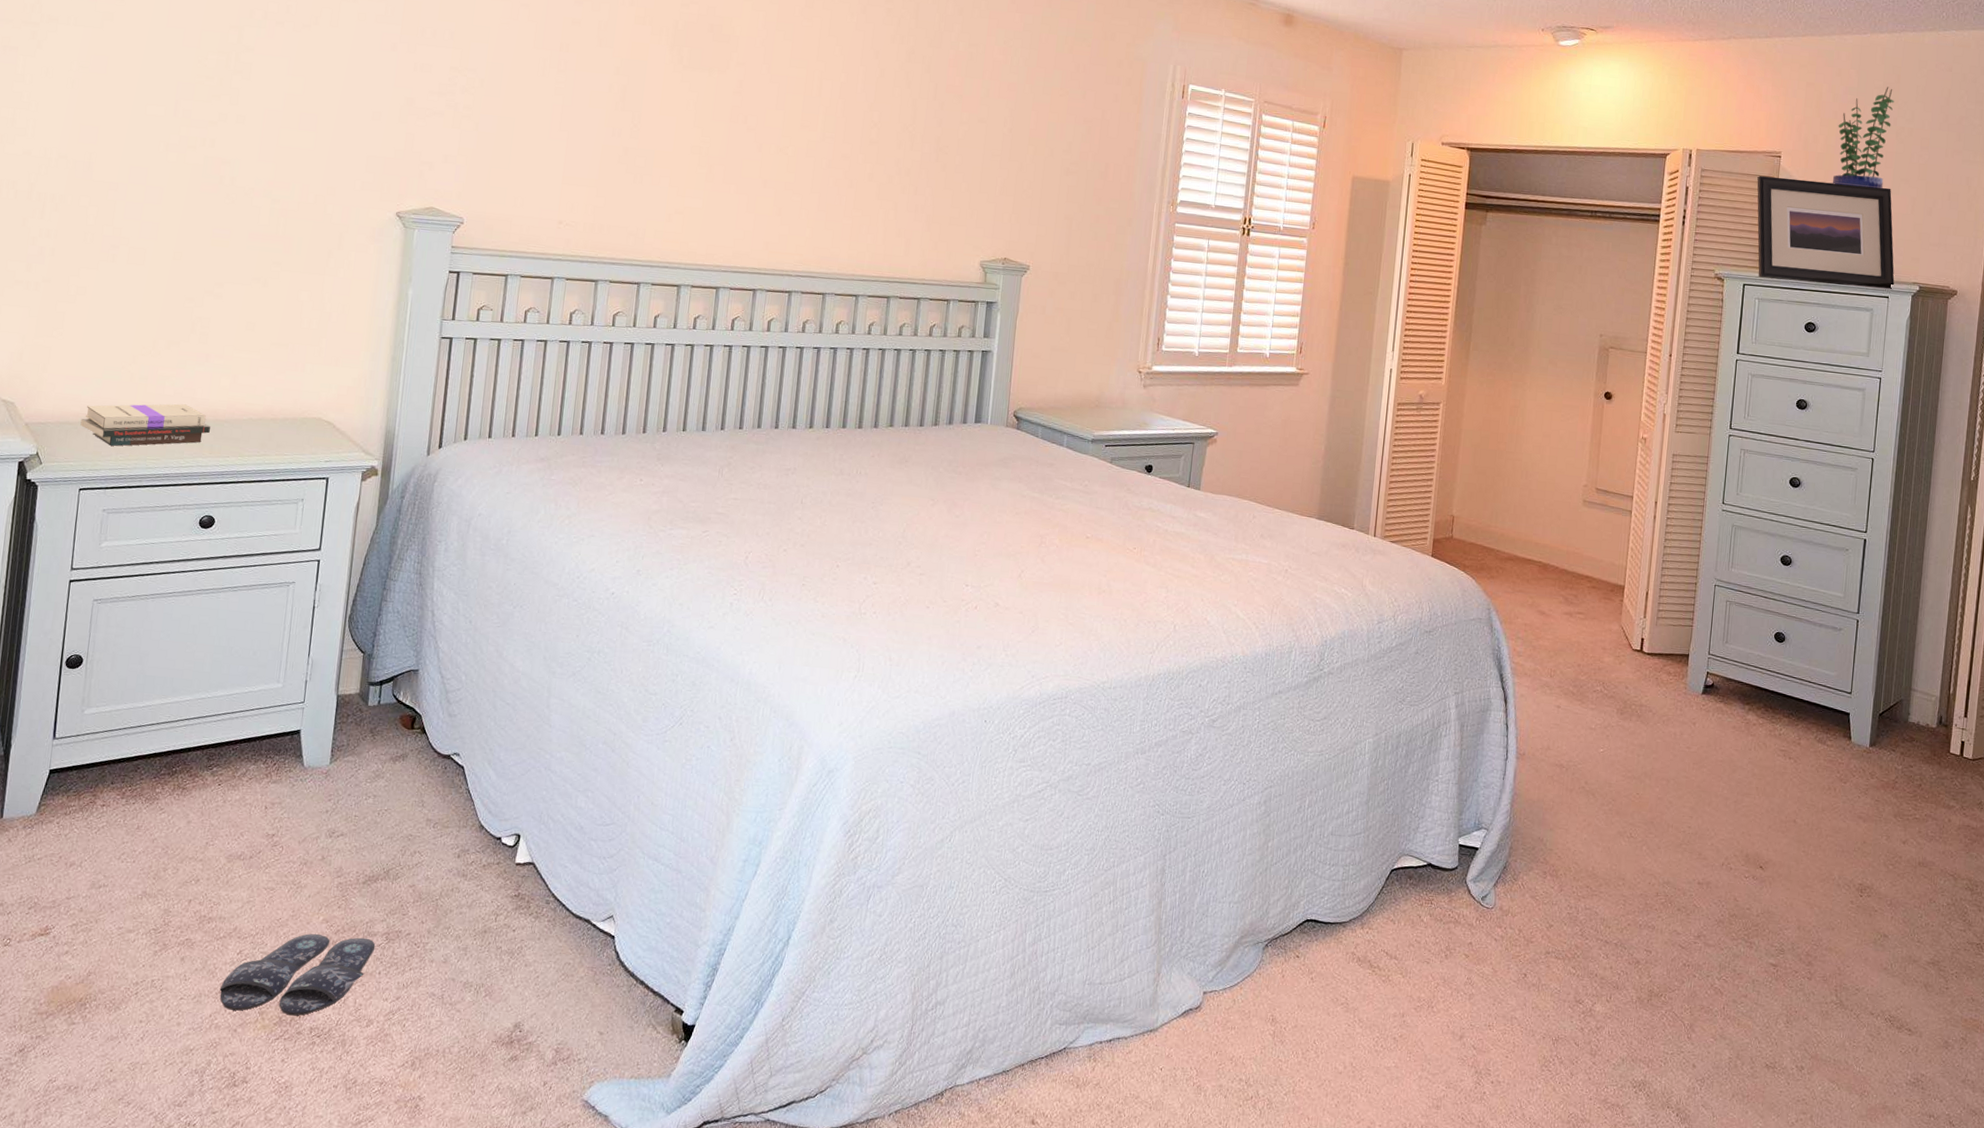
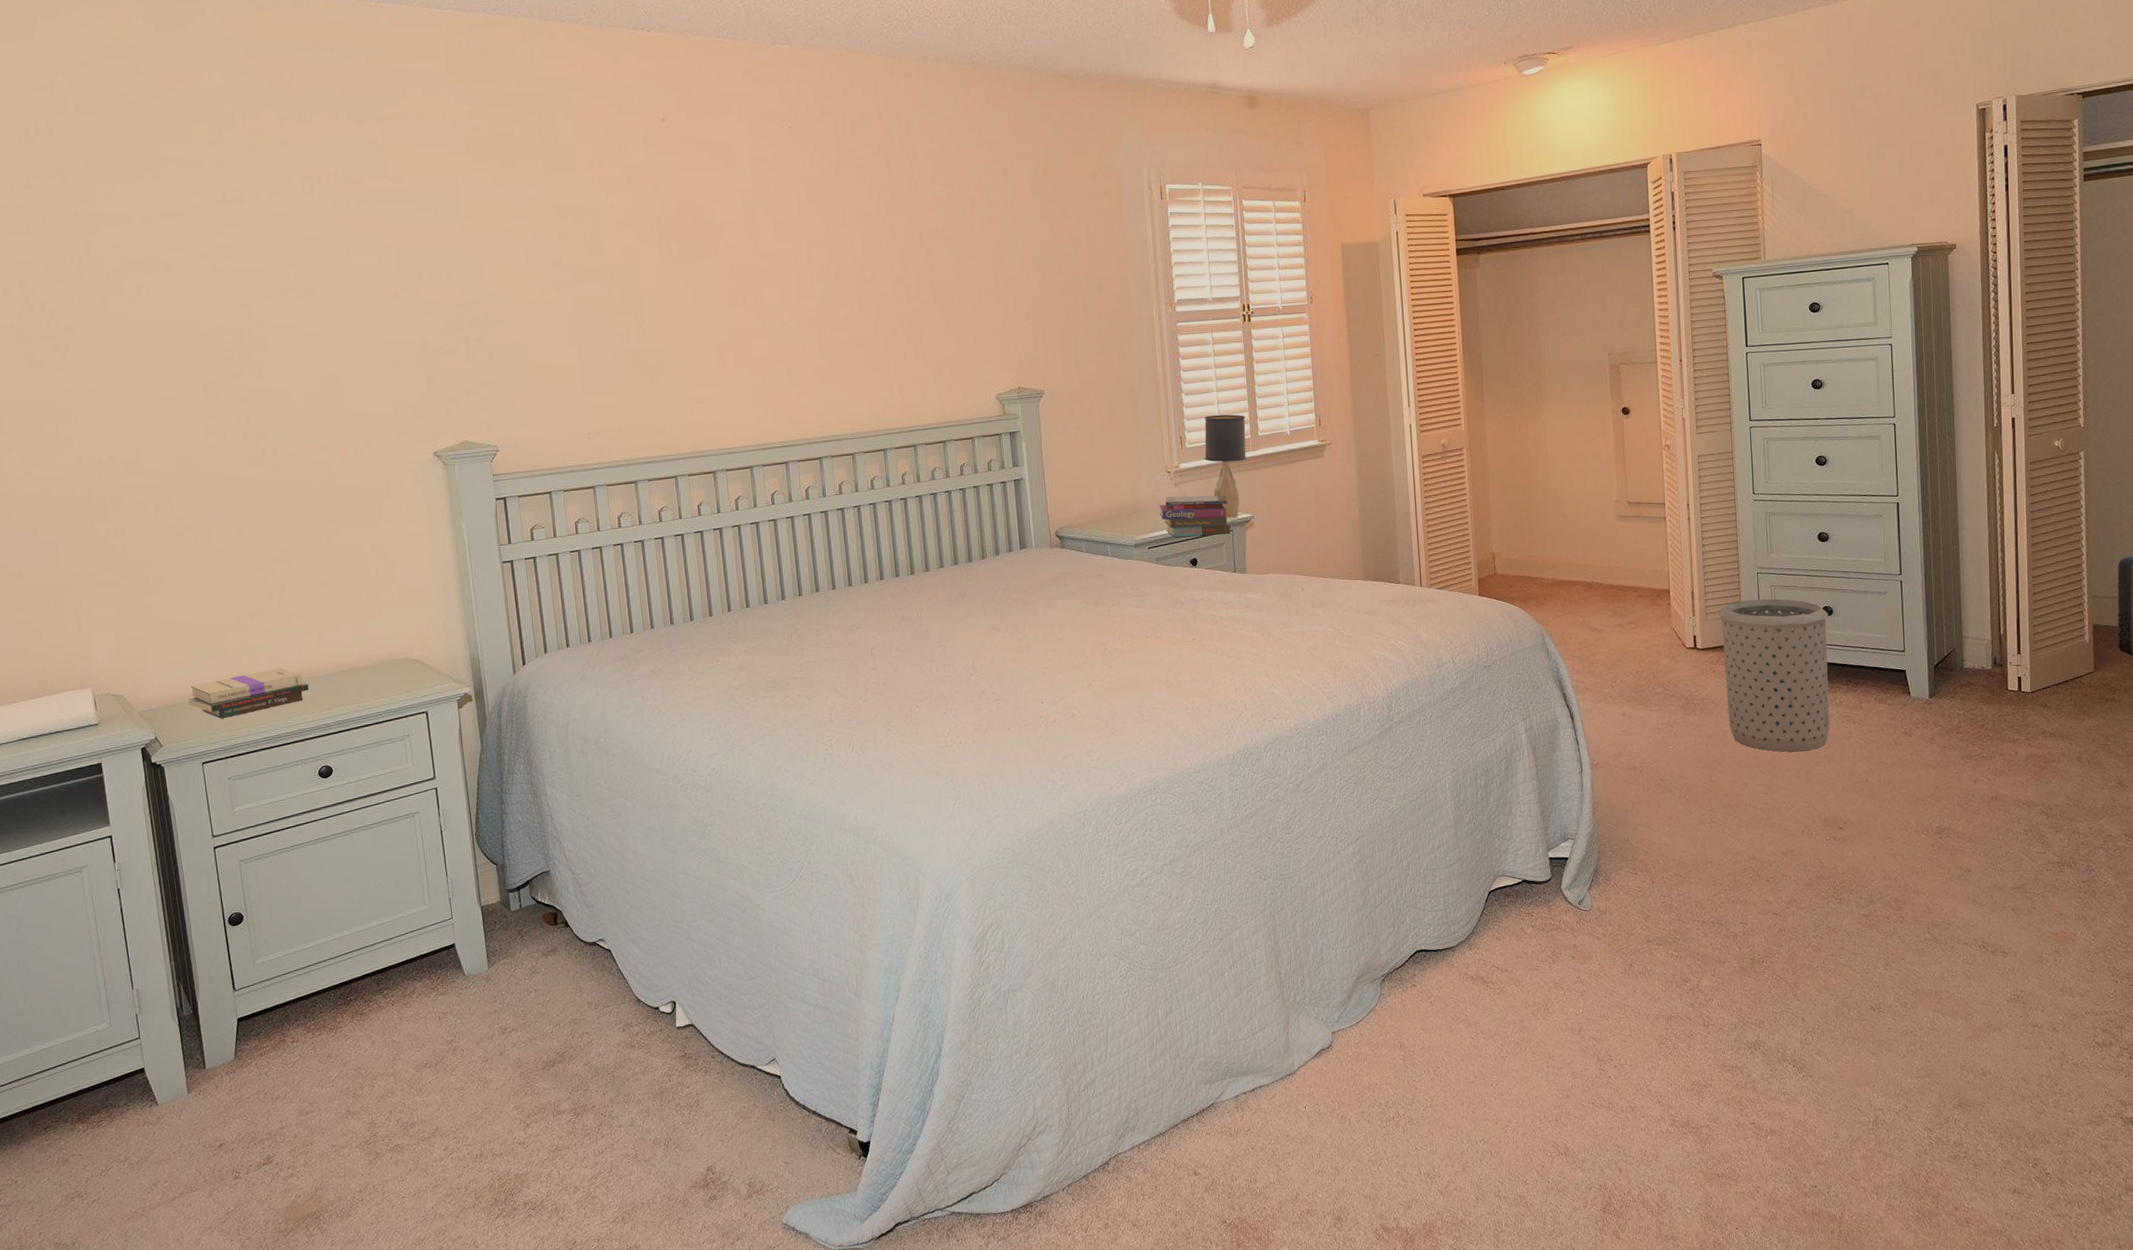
slippers: present [219,933,376,1016] -> none [435,1116,567,1200]
books: none [1123,396,1195,447] -> present [1159,495,1231,538]
table lamp: none [1179,322,1228,436] -> present [1204,414,1247,523]
laundry basket: none [1663,611,1780,780] -> present [1719,599,1830,752]
picture frame: present [1757,176,1895,290] -> none [1741,156,1892,268]
vase: present [1832,86,1894,189] -> none [1814,53,1868,162]

